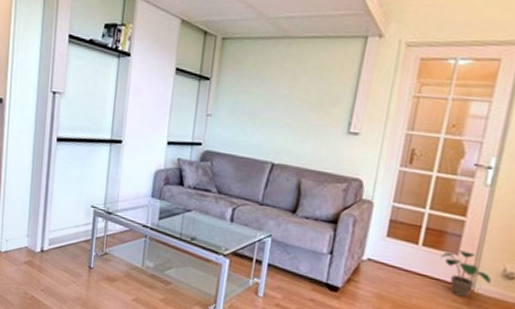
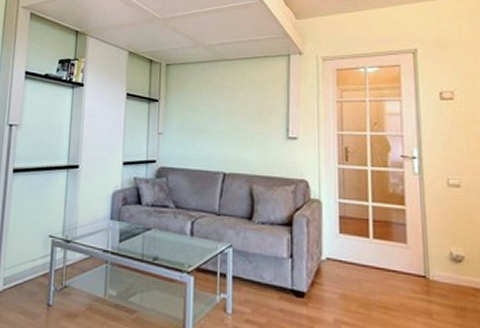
potted plant: present [441,250,491,297] -> none [392,239,442,286]

